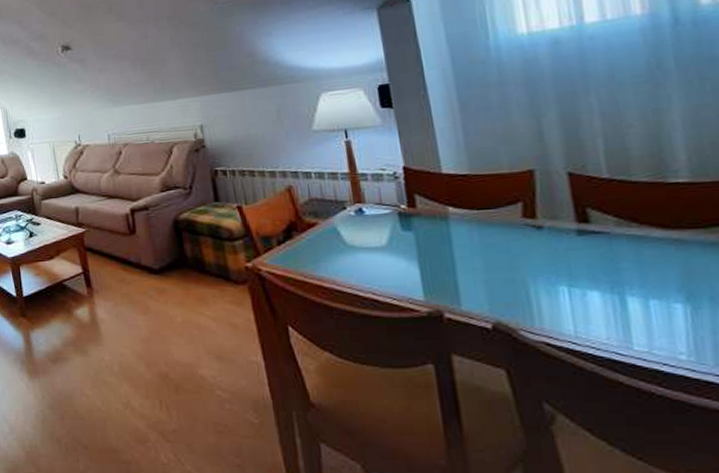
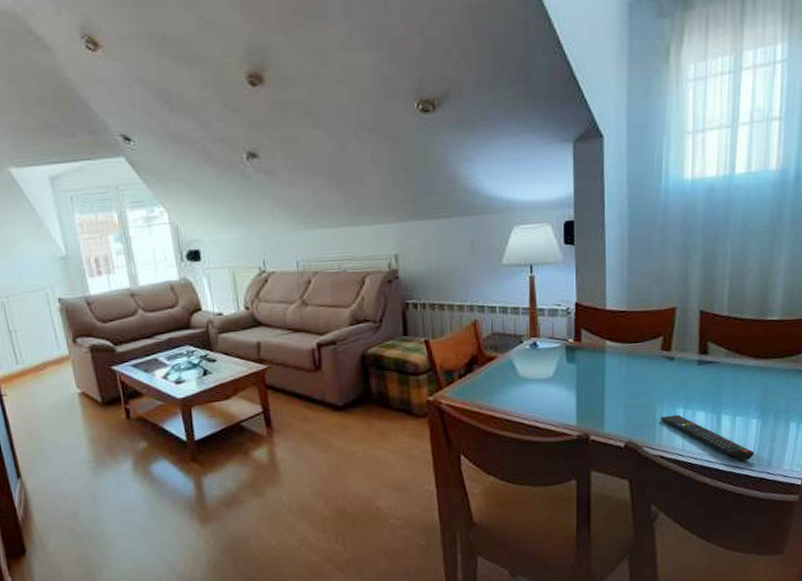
remote control: none [536,293,690,356] -> present [660,414,755,461]

